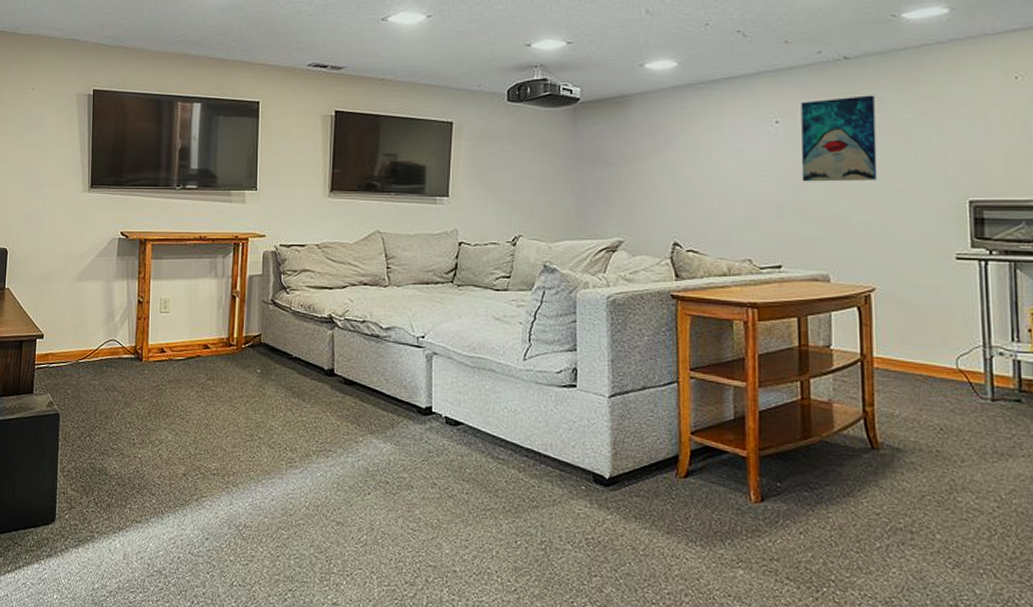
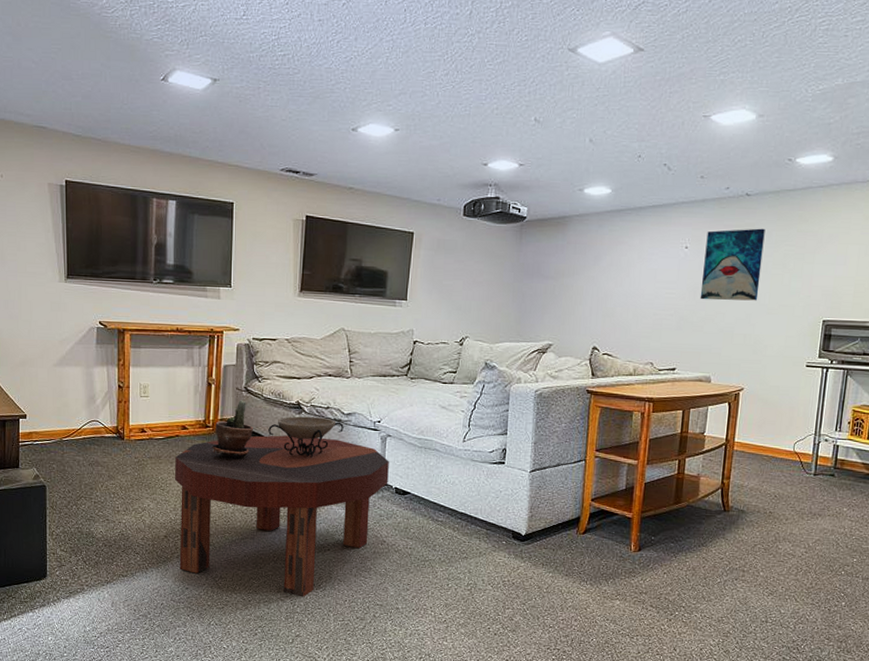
coffee table: none [194,354,437,554] -> present [174,435,389,597]
potted plant: none [235,314,281,382] -> present [211,400,253,459]
decorative bowl: none [298,332,382,381] -> present [268,416,344,458]

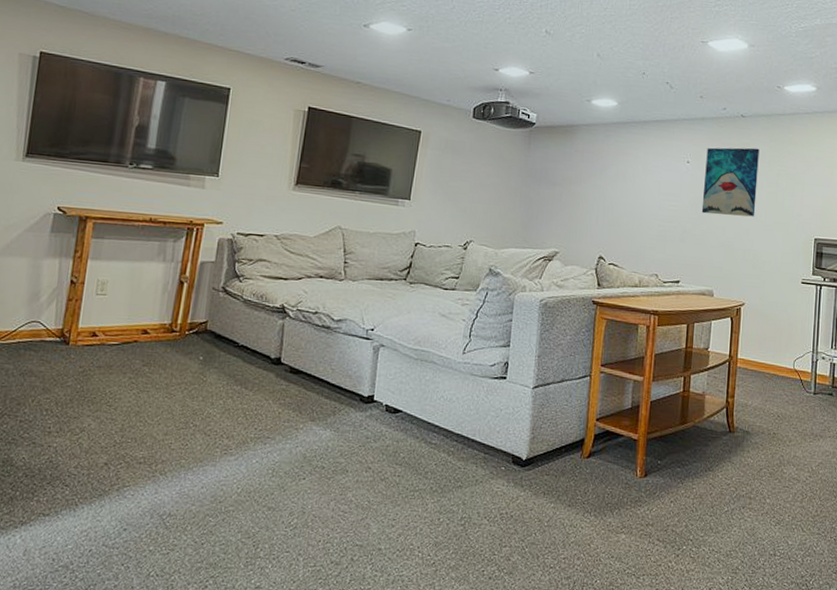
coffee table: present [174,435,389,597] -> none [118,342,381,538]
potted plant: present [211,400,253,459] -> none [175,301,228,370]
decorative bowl: present [268,416,344,458] -> none [245,321,332,370]

